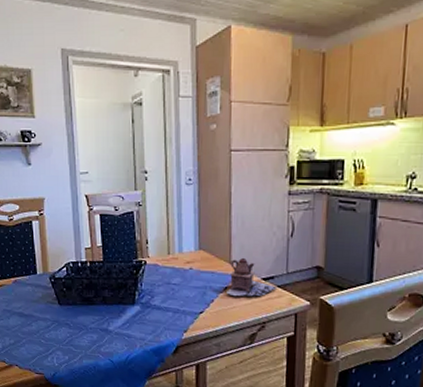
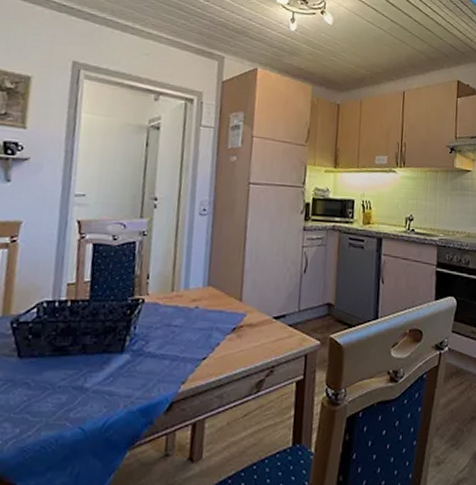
teapot: present [225,257,278,297] -> none [233,294,289,338]

